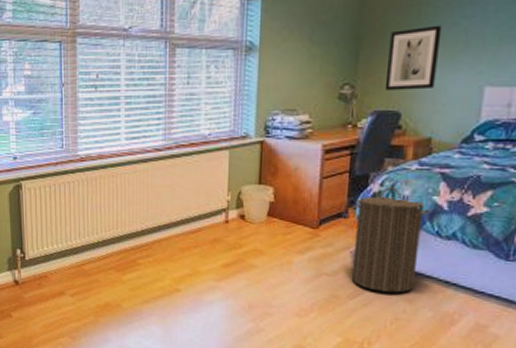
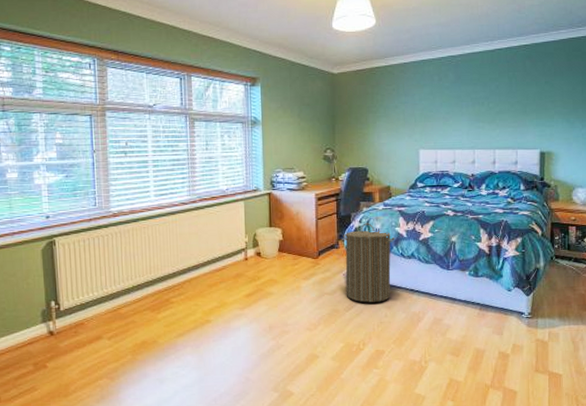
wall art: present [384,25,442,90] -> none [355,108,389,153]

